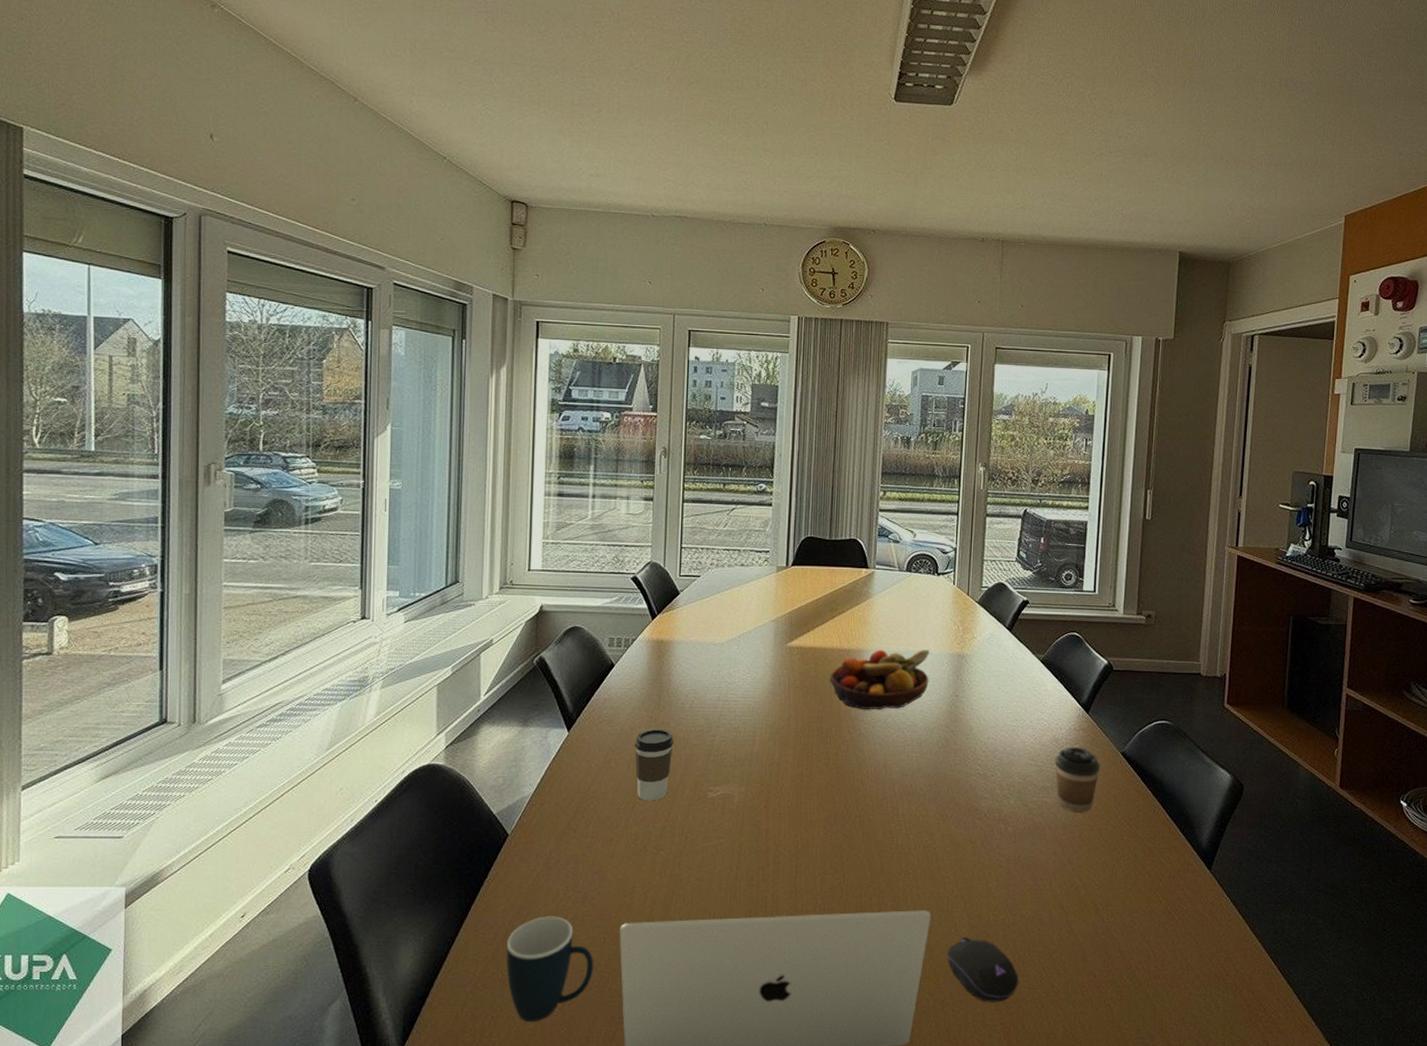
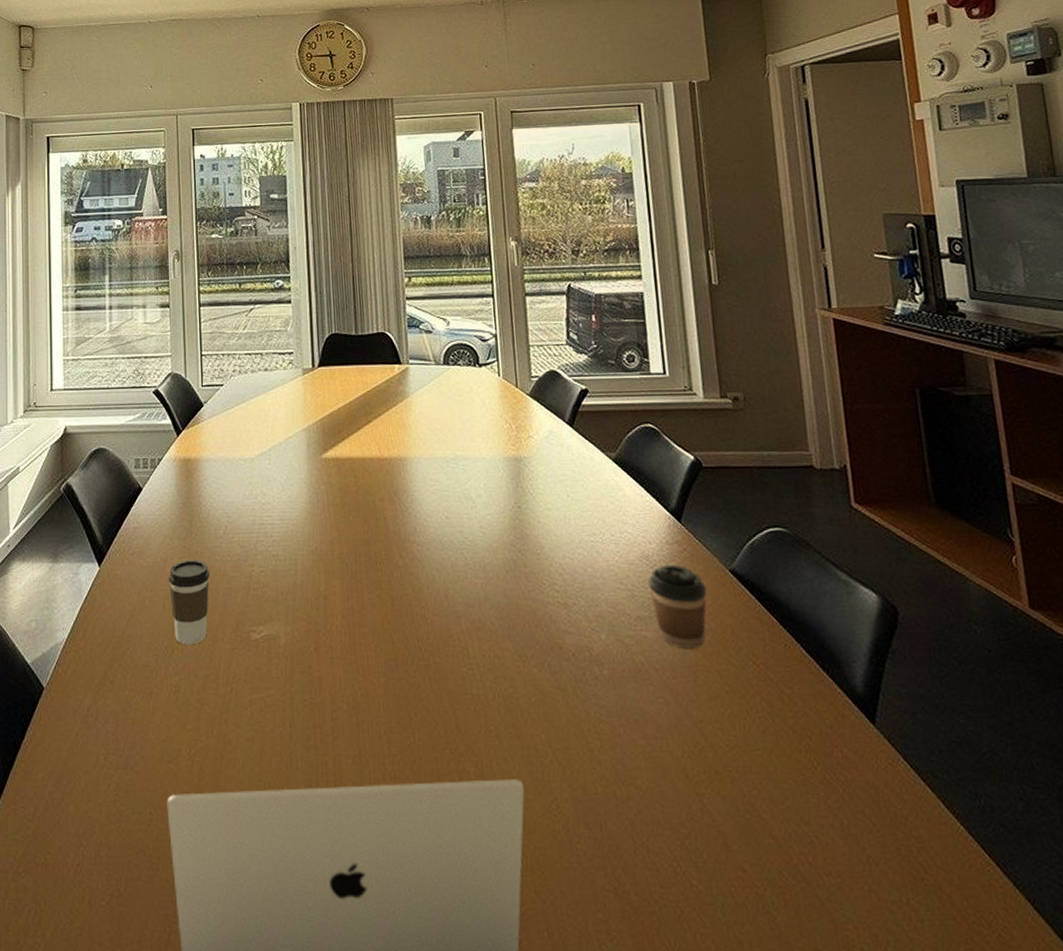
mug: present [506,916,594,1022] -> none [48,786,142,920]
fruit bowl: present [830,649,930,710] -> none [372,454,485,529]
computer mouse: present [947,936,1019,1002] -> none [550,814,647,906]

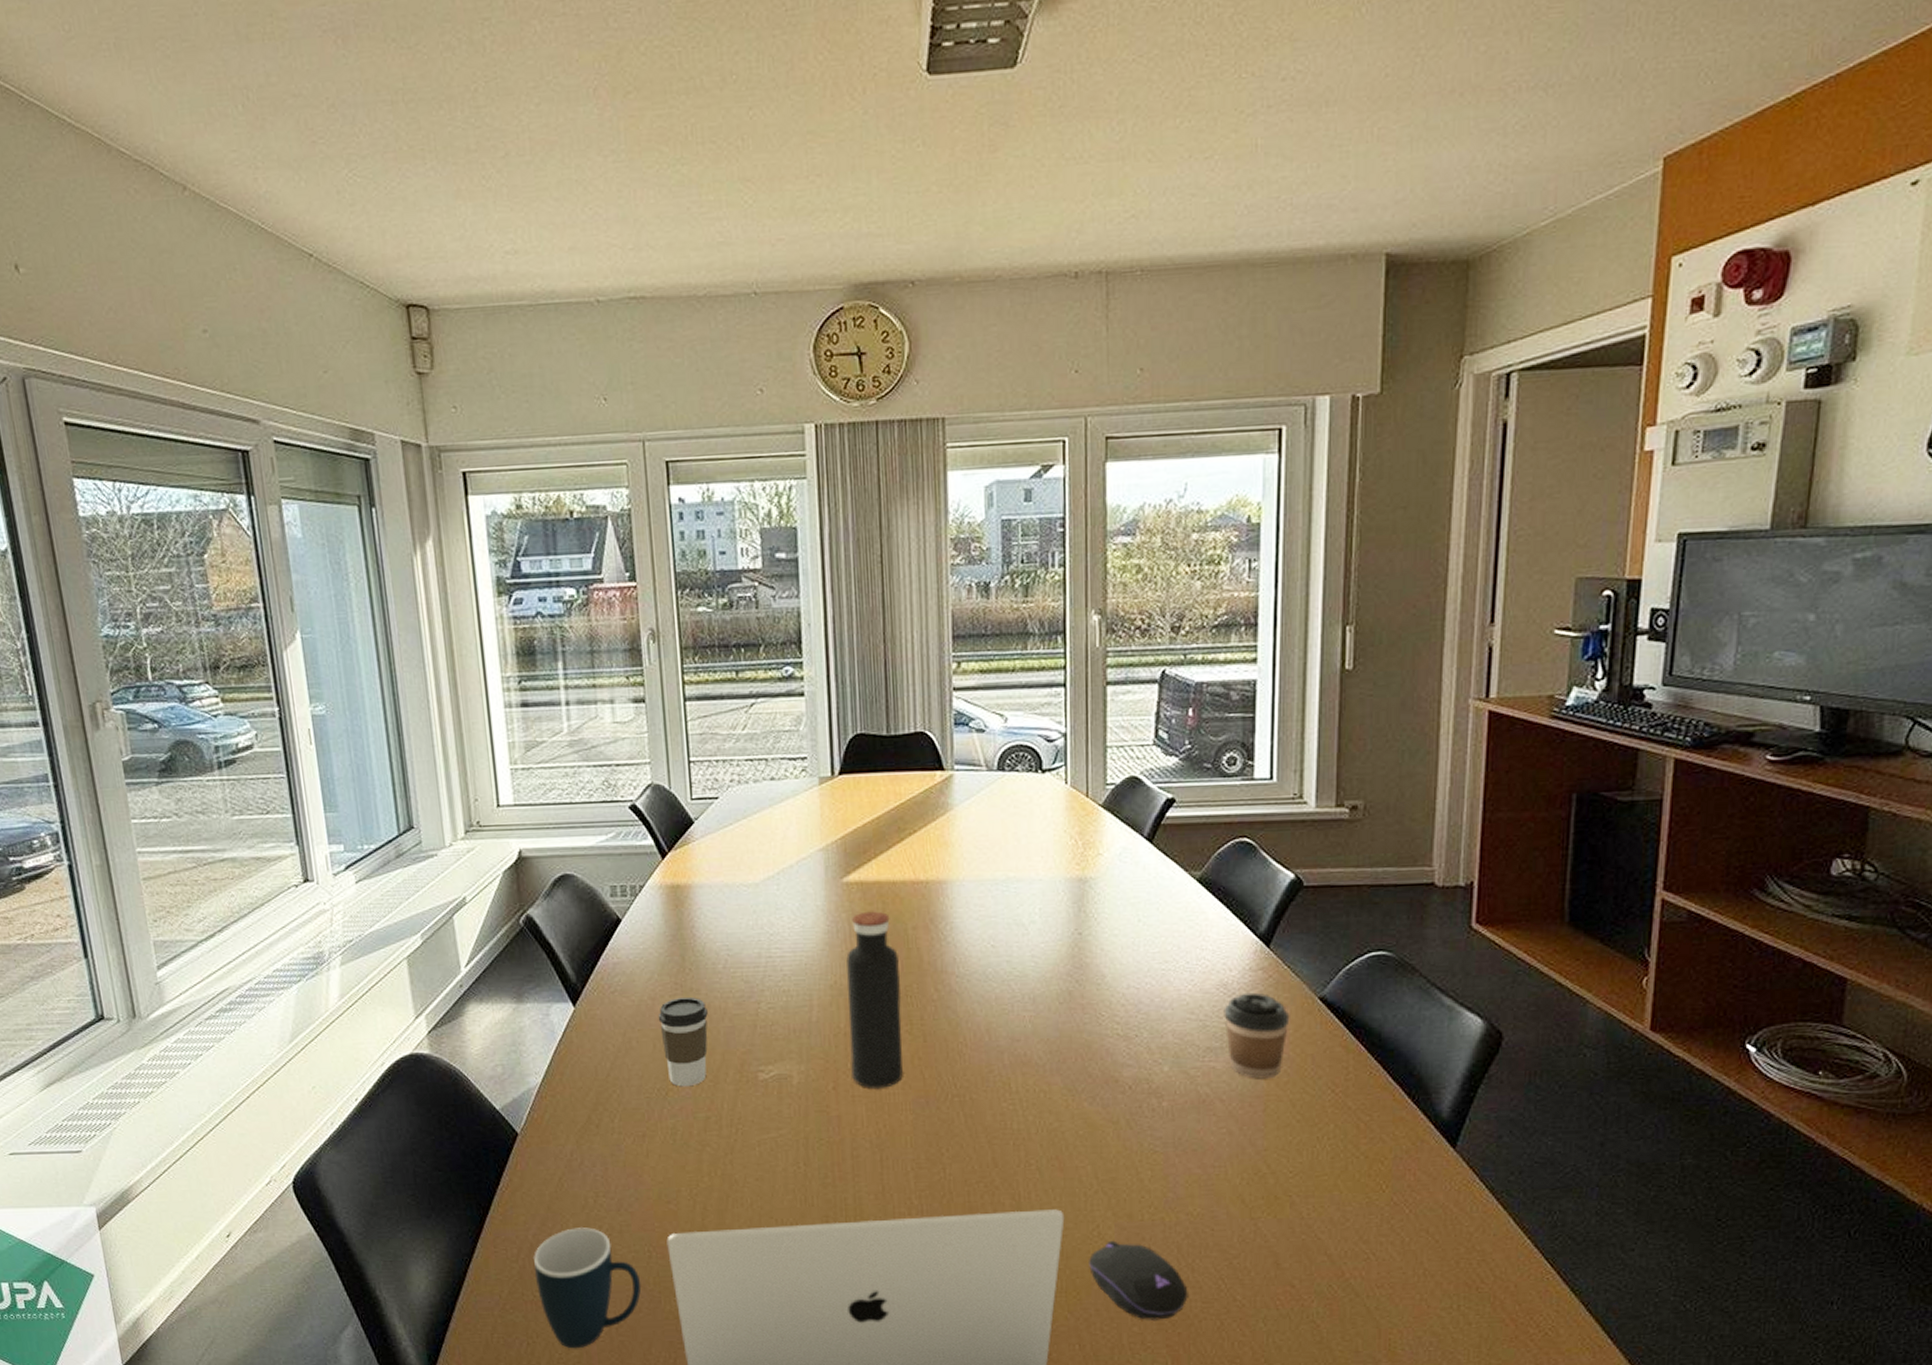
mug: none [48,786,142,920] -> present [534,1227,642,1349]
water bottle: none [325,484,375,652] -> present [846,911,903,1090]
computer mouse: none [550,814,647,906] -> present [1089,1240,1188,1320]

